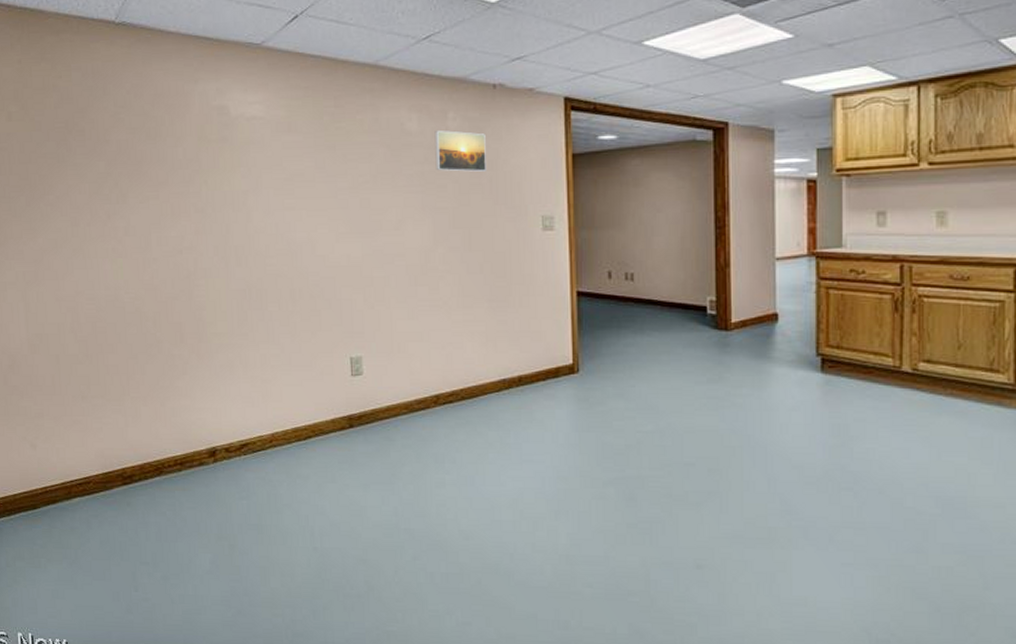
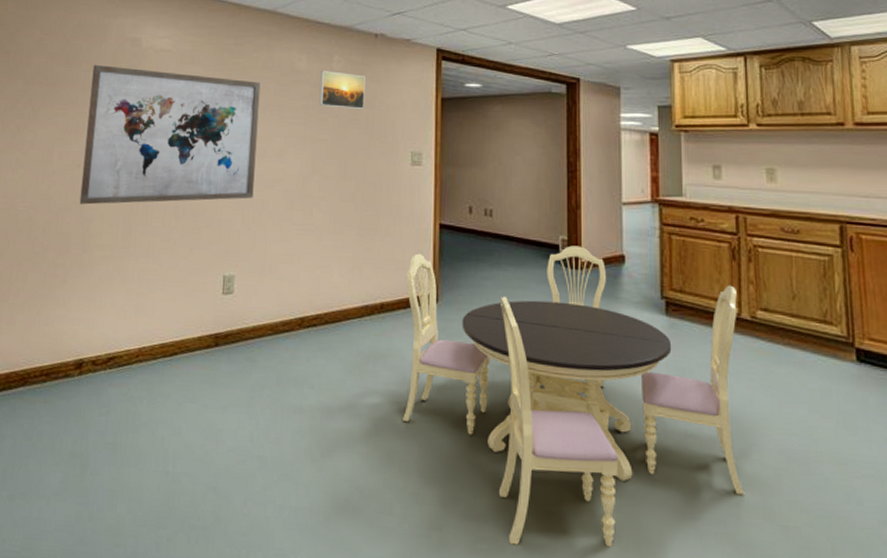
wall art: none [179,139,373,292] -> present [79,65,261,205]
dining set: none [544,306,898,597] -> present [403,245,744,548]

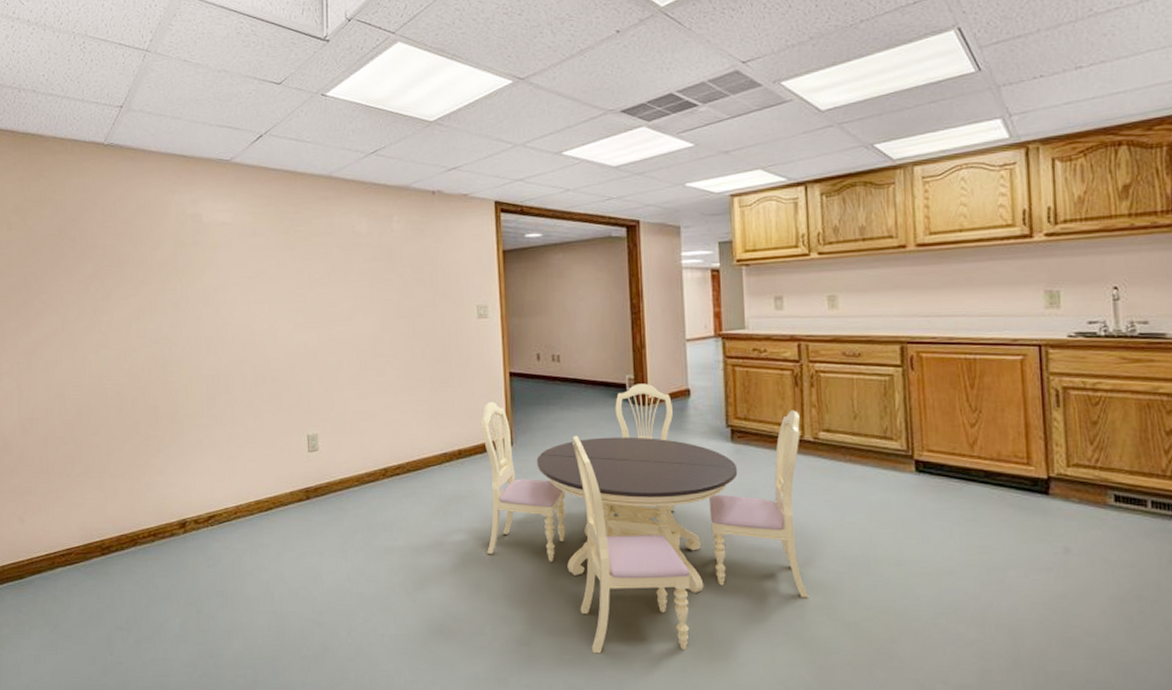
wall art: present [79,65,261,205] -> none [158,243,328,379]
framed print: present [319,71,365,109] -> none [381,232,427,268]

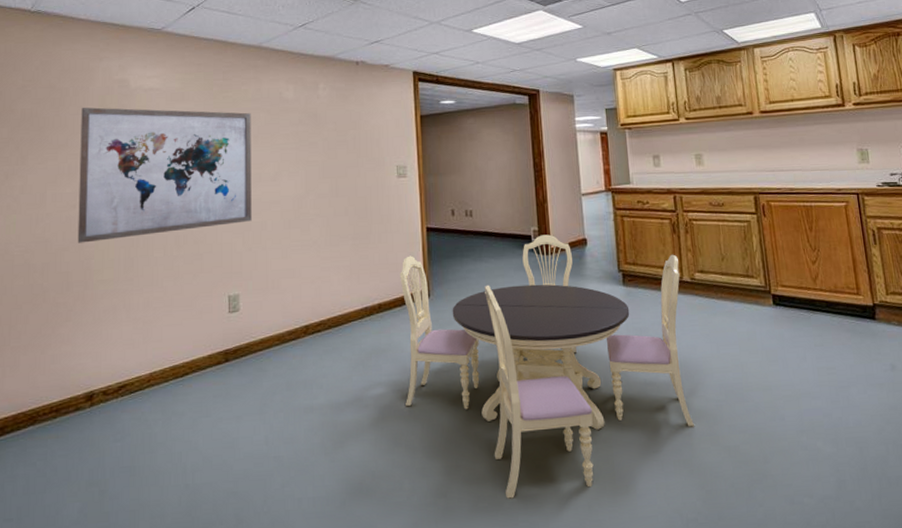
wall art: none [158,243,328,379] -> present [77,107,252,243]

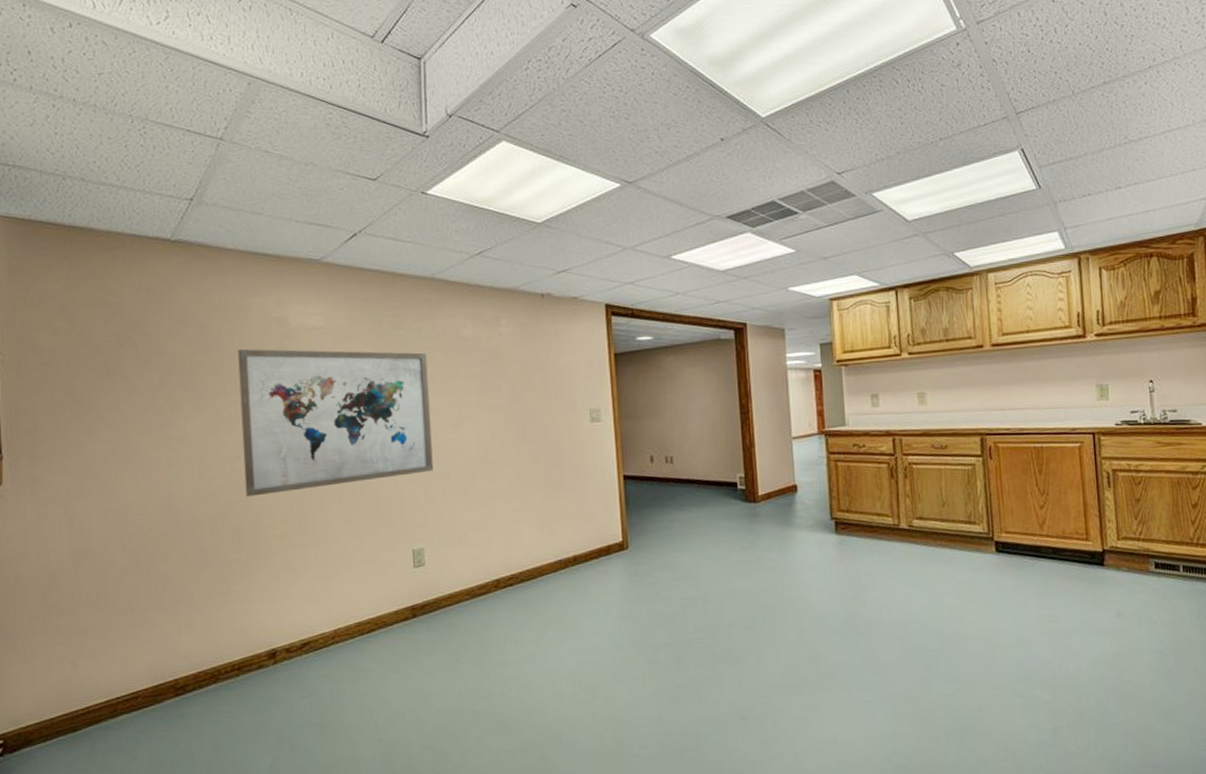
dining set: present [399,234,694,499] -> none [595,481,907,749]

